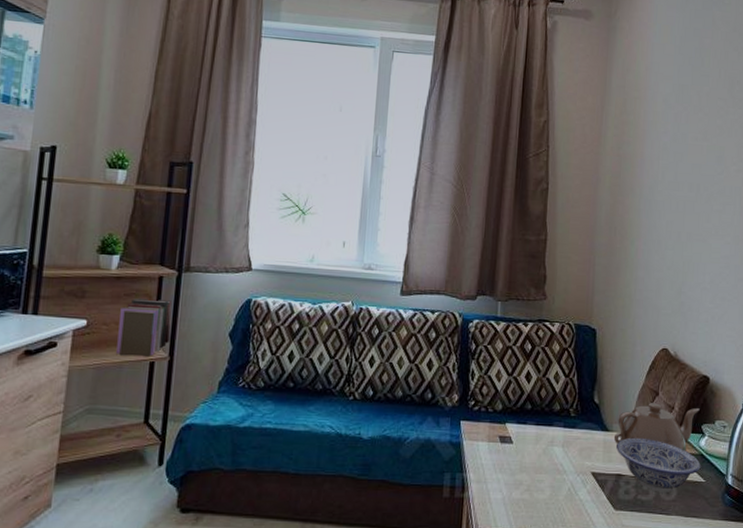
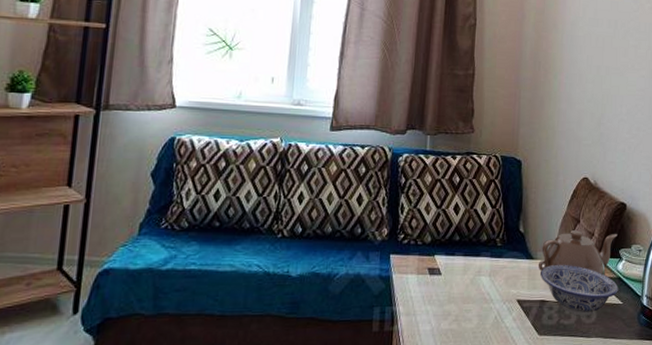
books: present [116,298,172,357] -> none [27,139,90,200]

